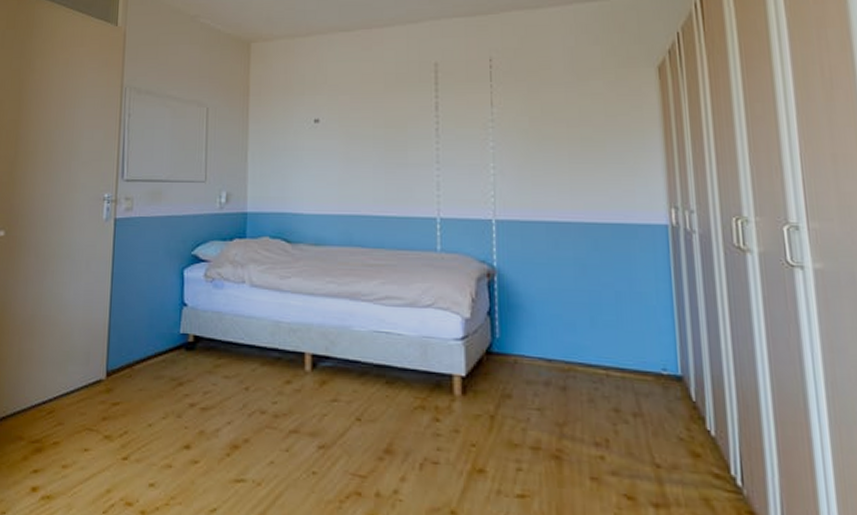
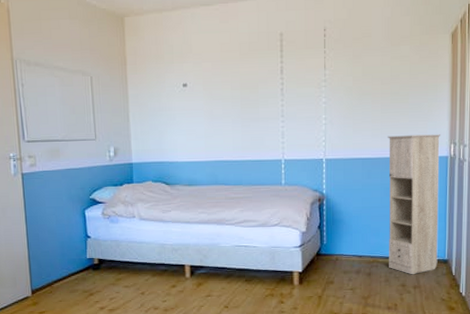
storage cabinet: none [580,193,667,396] -> present [388,134,440,275]

